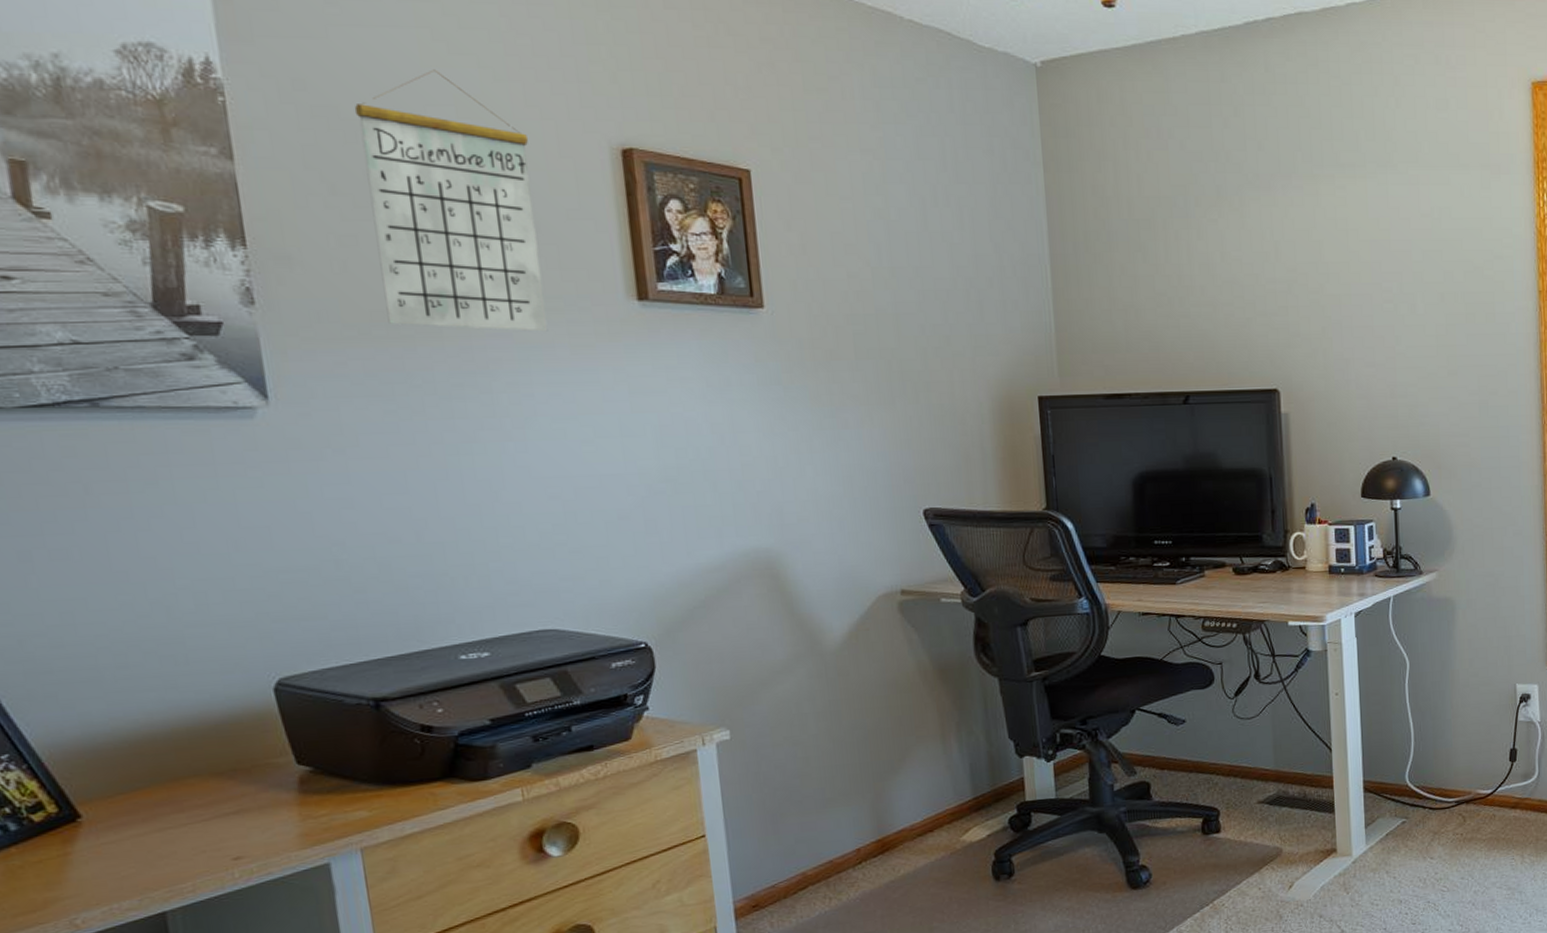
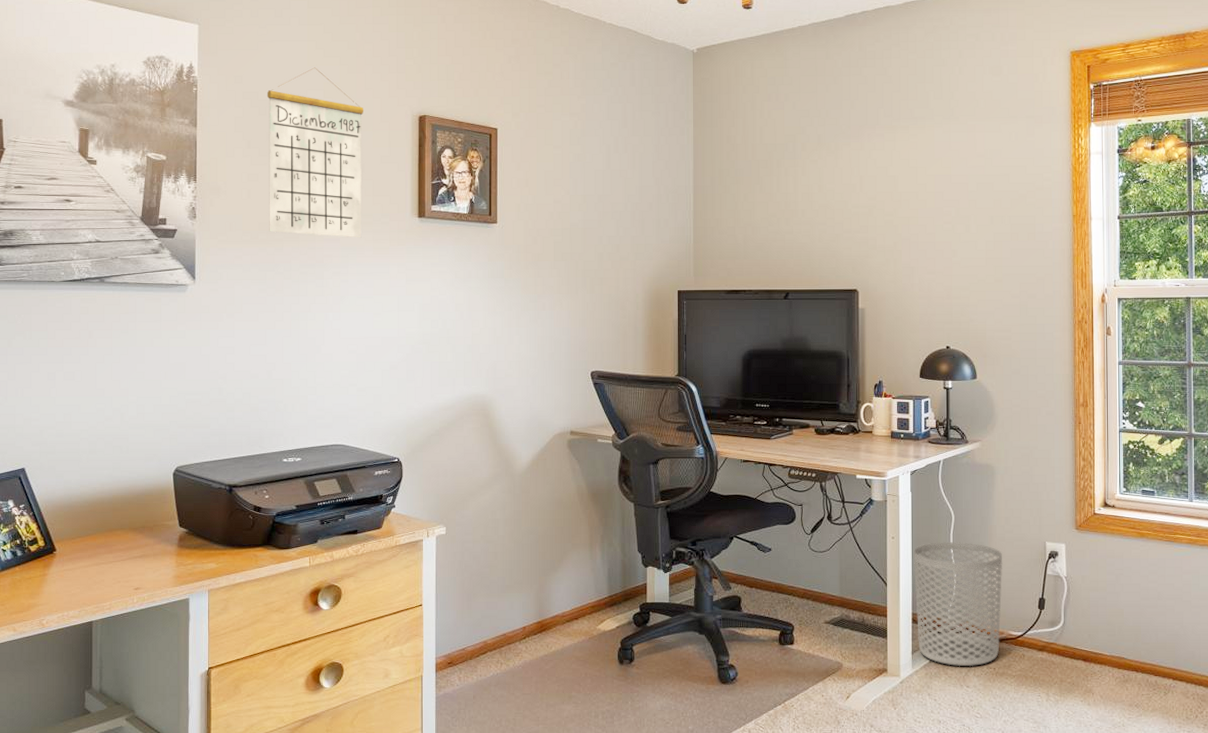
waste bin: none [1362,691,1468,837] -> present [913,541,1003,667]

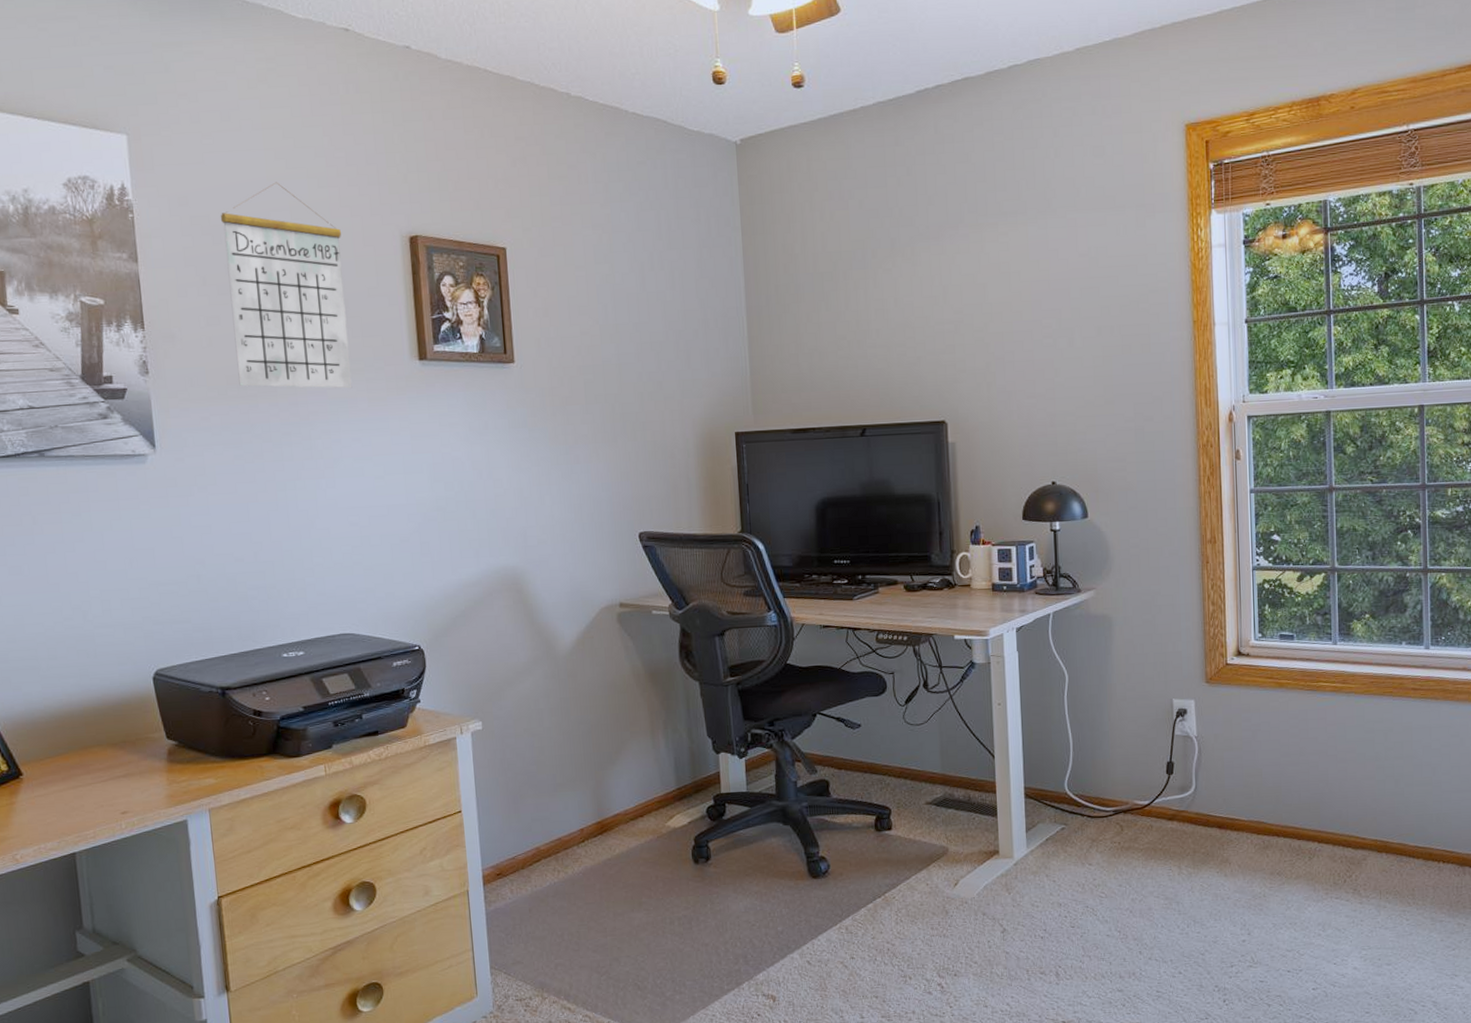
waste bin: present [913,541,1003,667] -> none [1023,703,1125,843]

